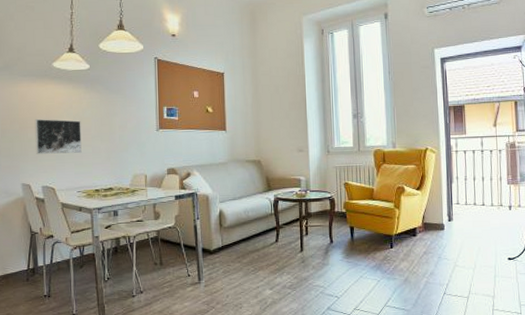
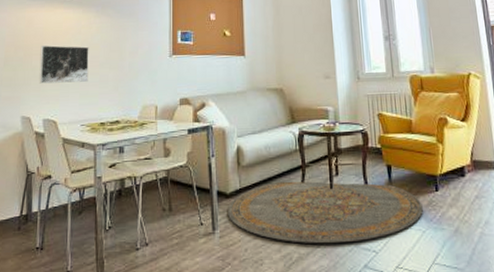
rug: none [212,240,379,291] -> present [228,181,423,244]

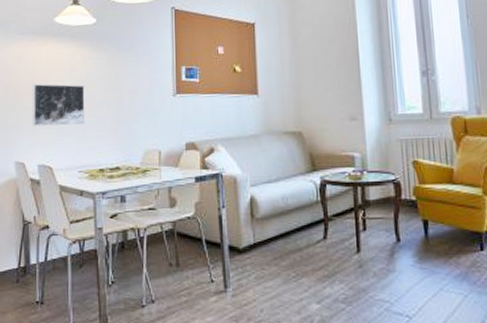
rug: present [228,181,423,244] -> none [241,236,465,306]

